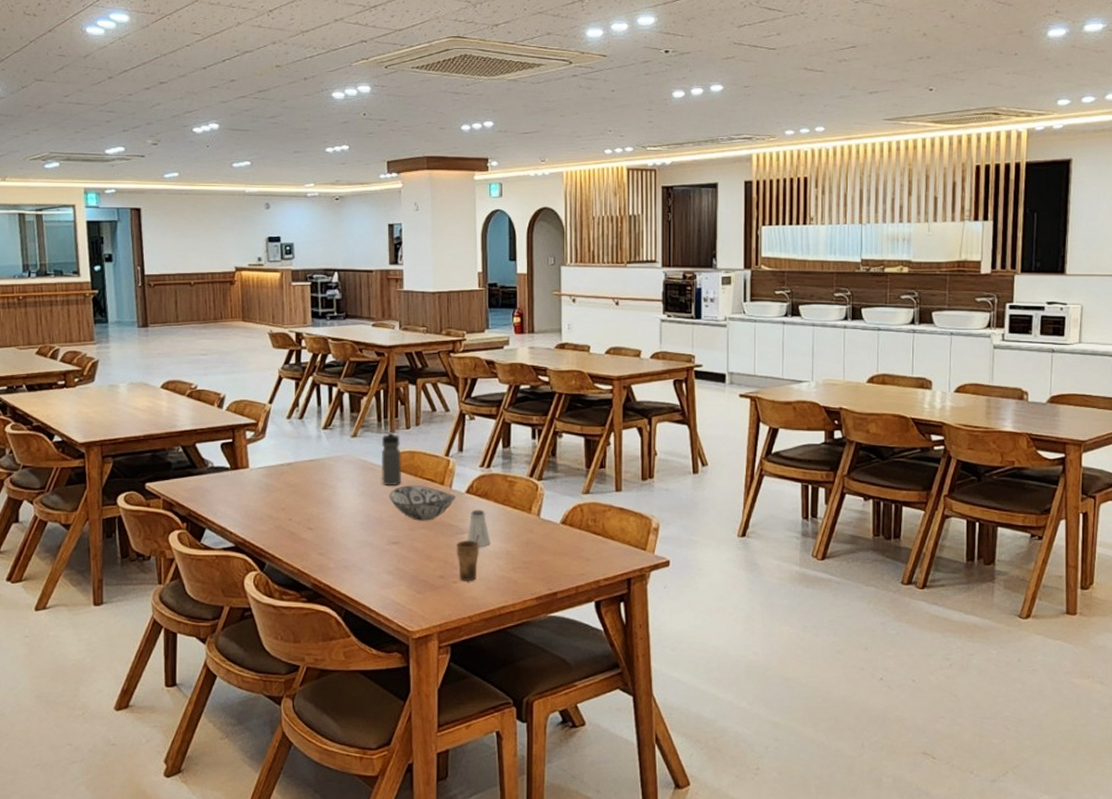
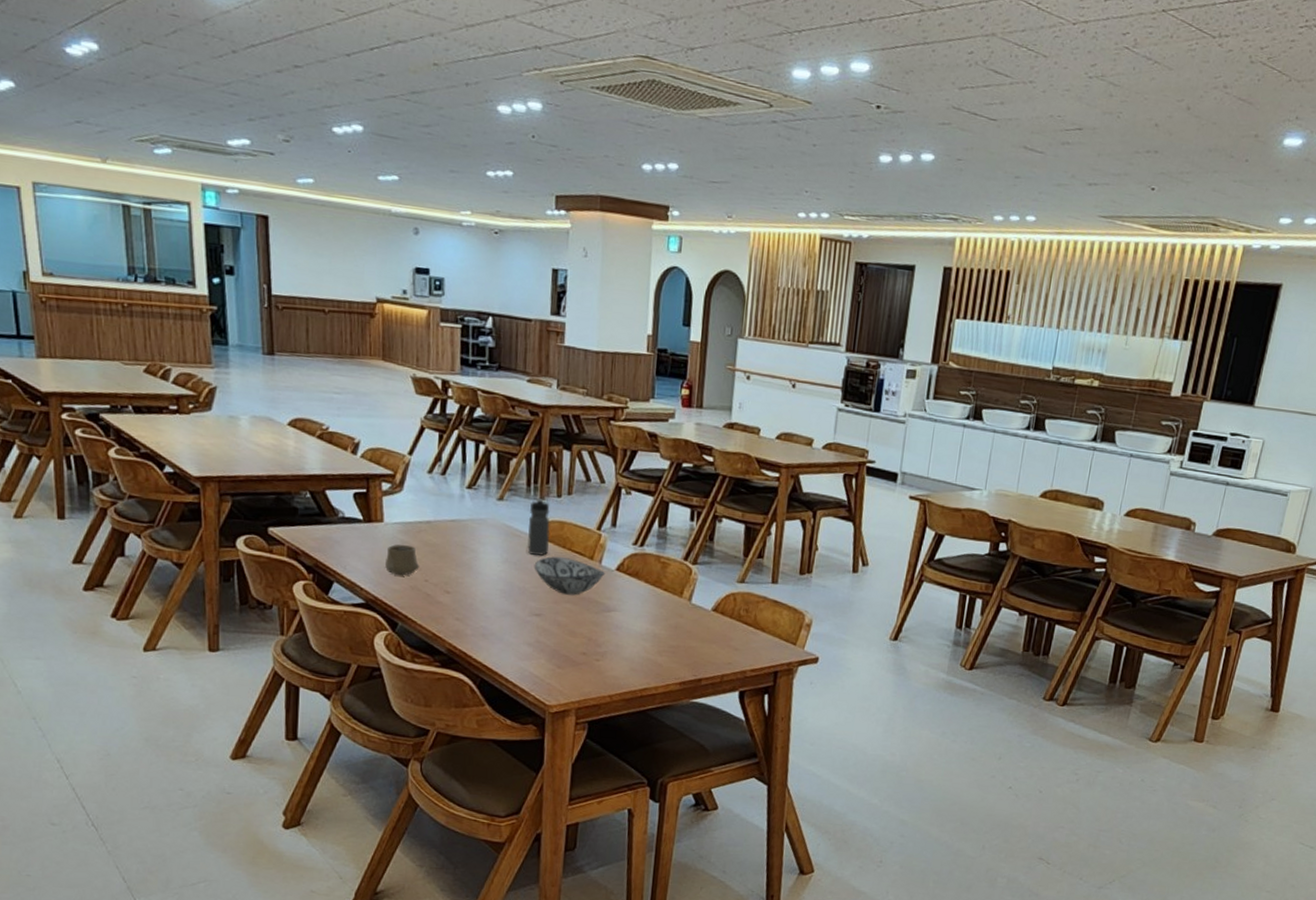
cup: none [252,487,284,517] -> present [385,544,420,576]
cup: present [456,535,479,581] -> none [601,614,626,660]
saltshaker: present [467,509,491,548] -> none [613,588,638,628]

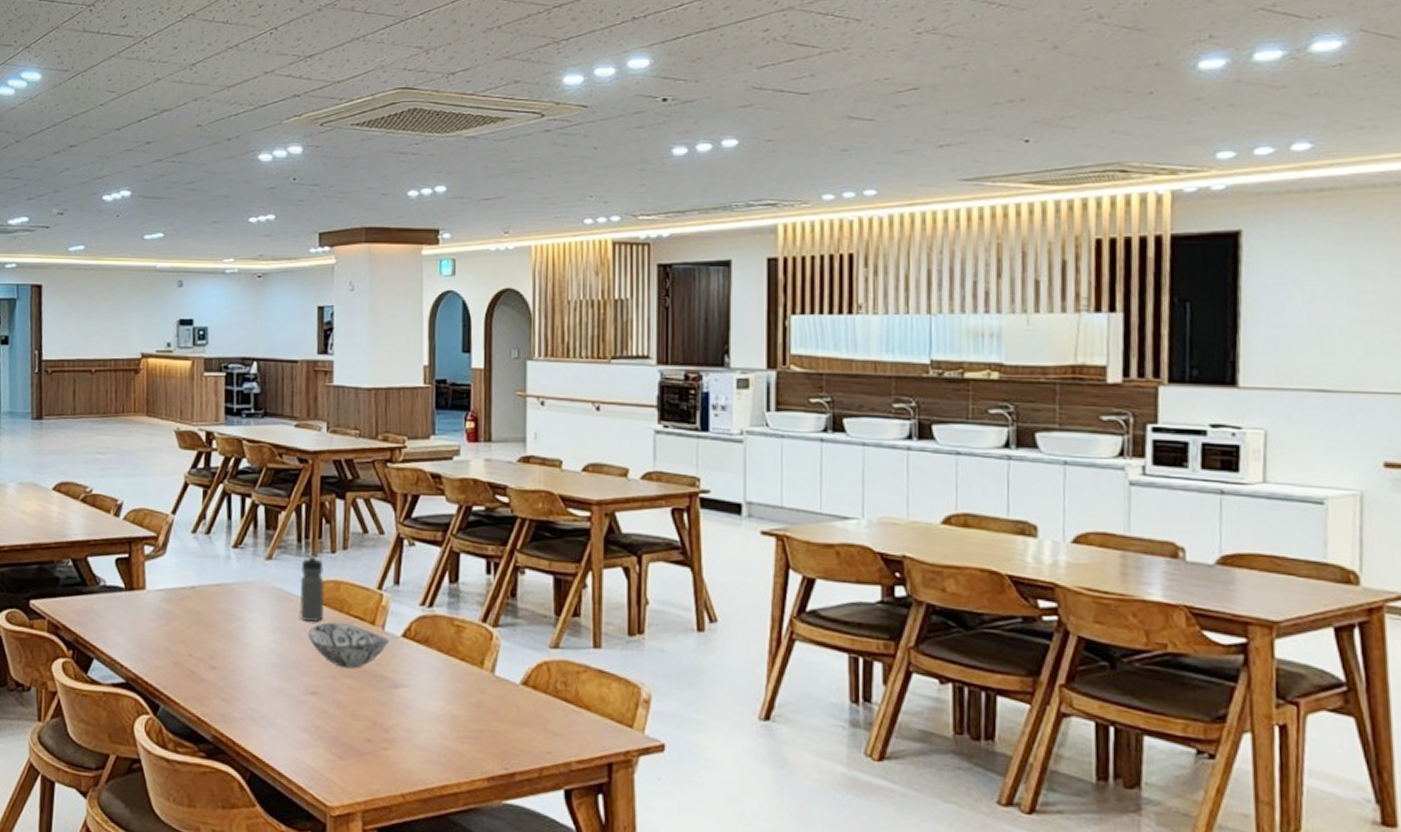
cup: present [385,544,420,576] -> none [147,613,183,650]

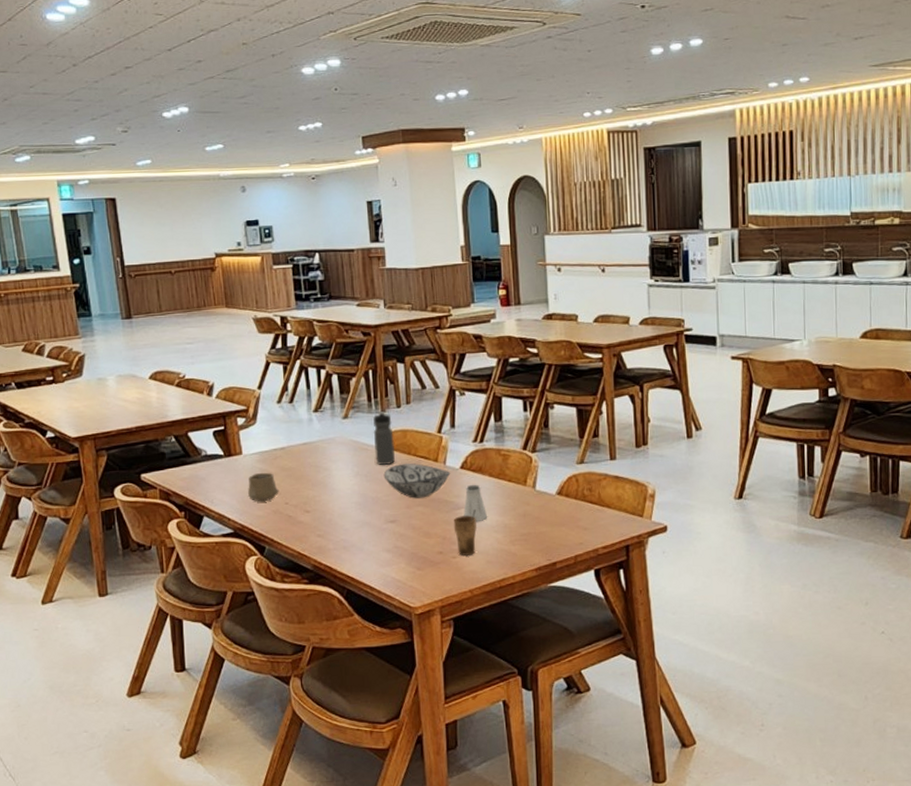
cup: none [147,613,183,650] -> present [248,472,279,502]
cup: none [387,690,417,749] -> present [453,509,477,556]
saltshaker: none [402,658,432,708] -> present [463,484,488,523]

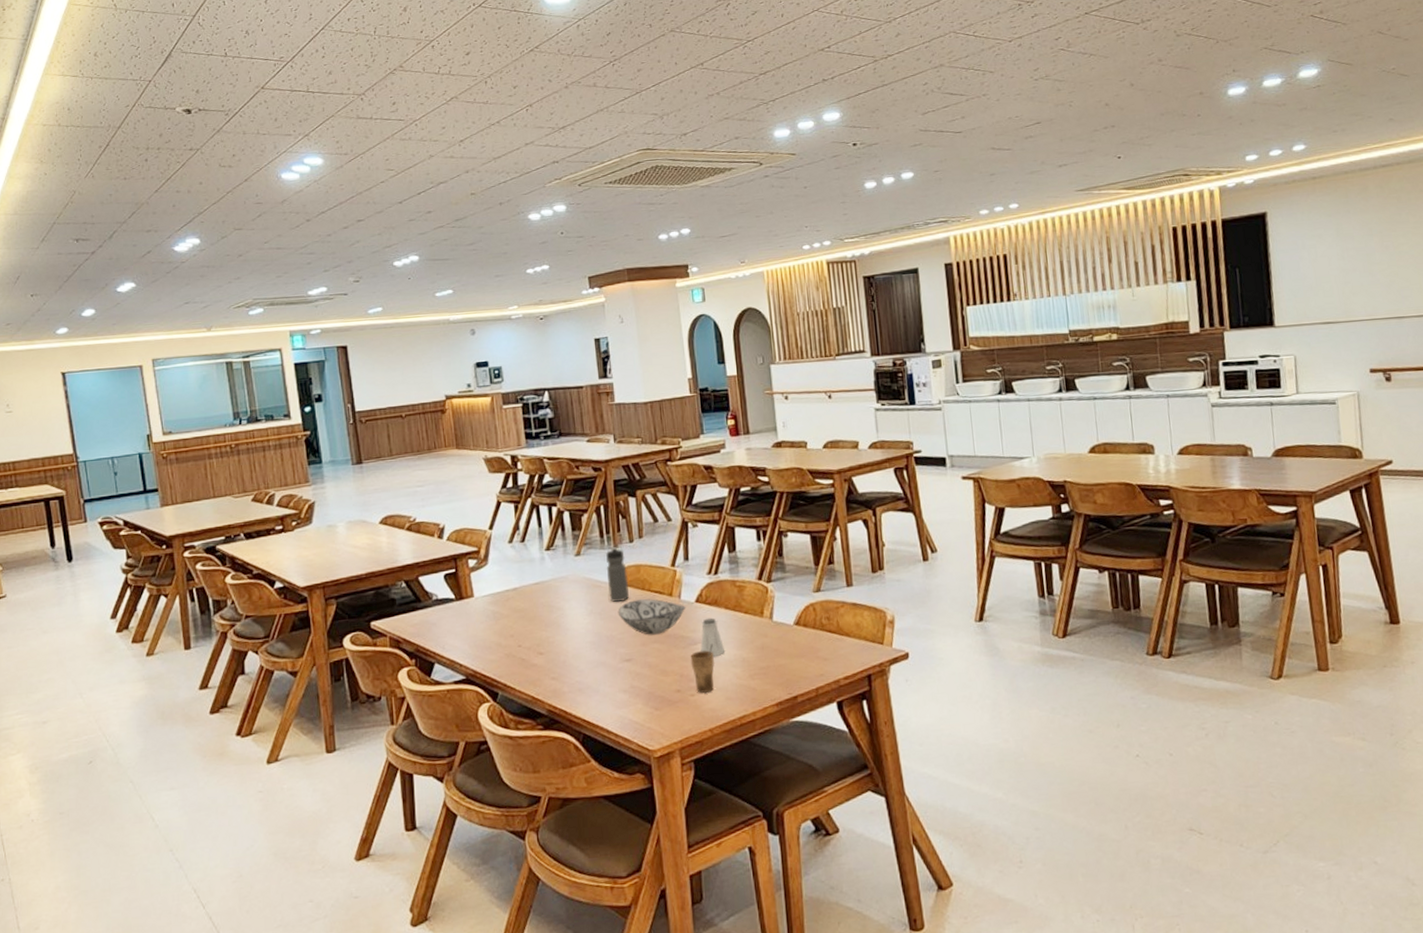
cup: present [248,472,279,502] -> none [480,614,512,646]

